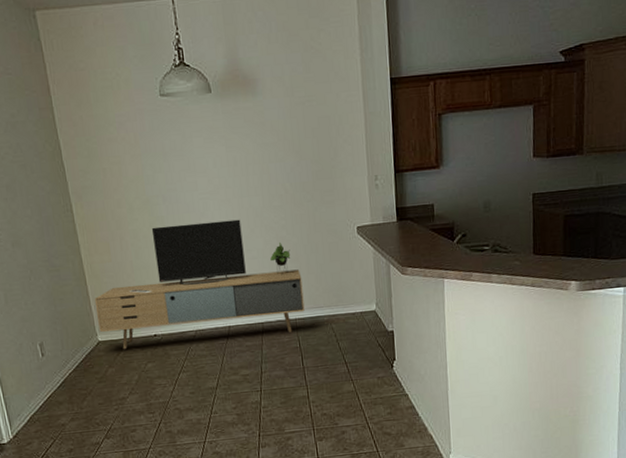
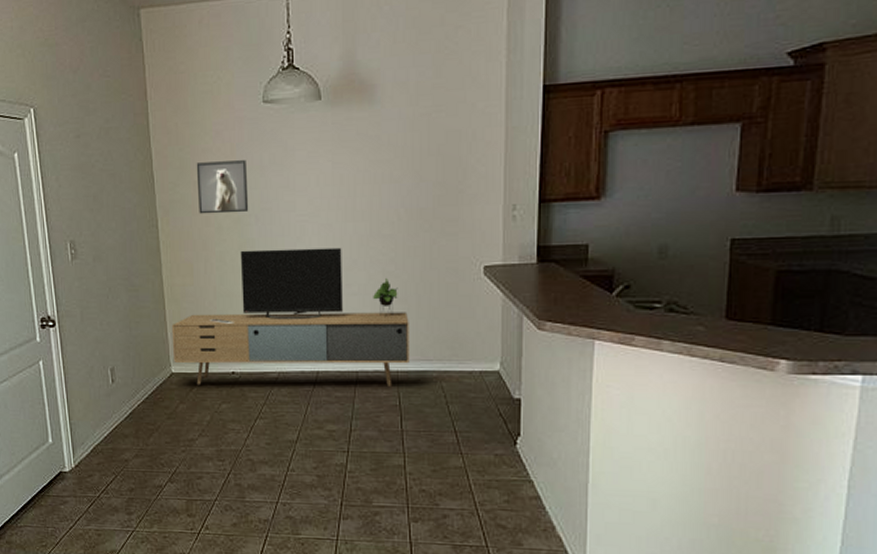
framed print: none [103,147,156,198] -> present [196,160,249,214]

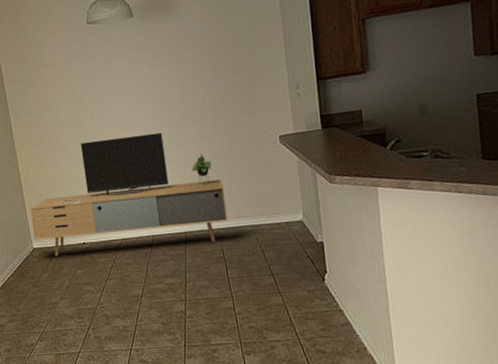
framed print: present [196,160,249,214] -> none [38,70,84,117]

